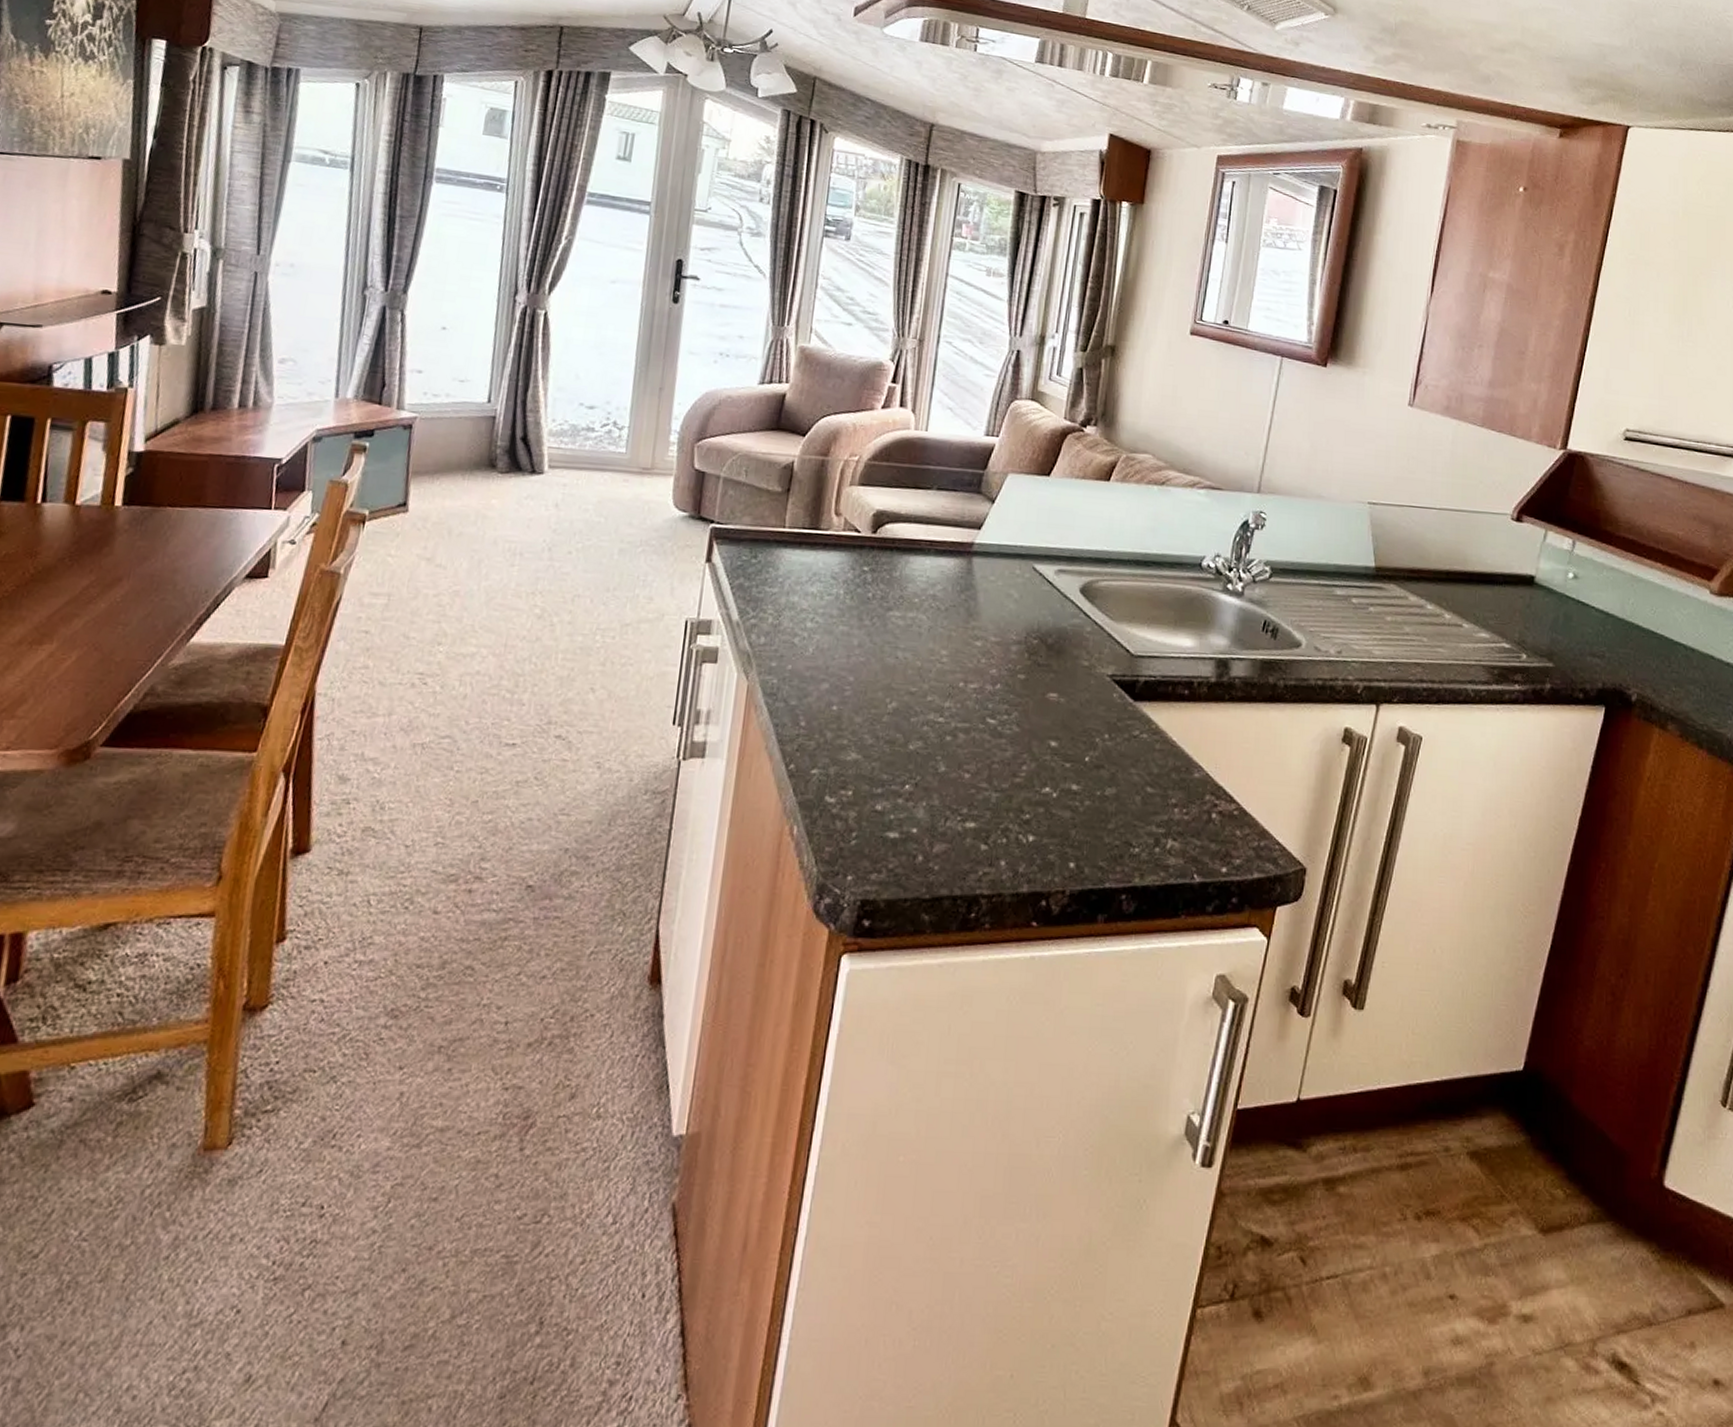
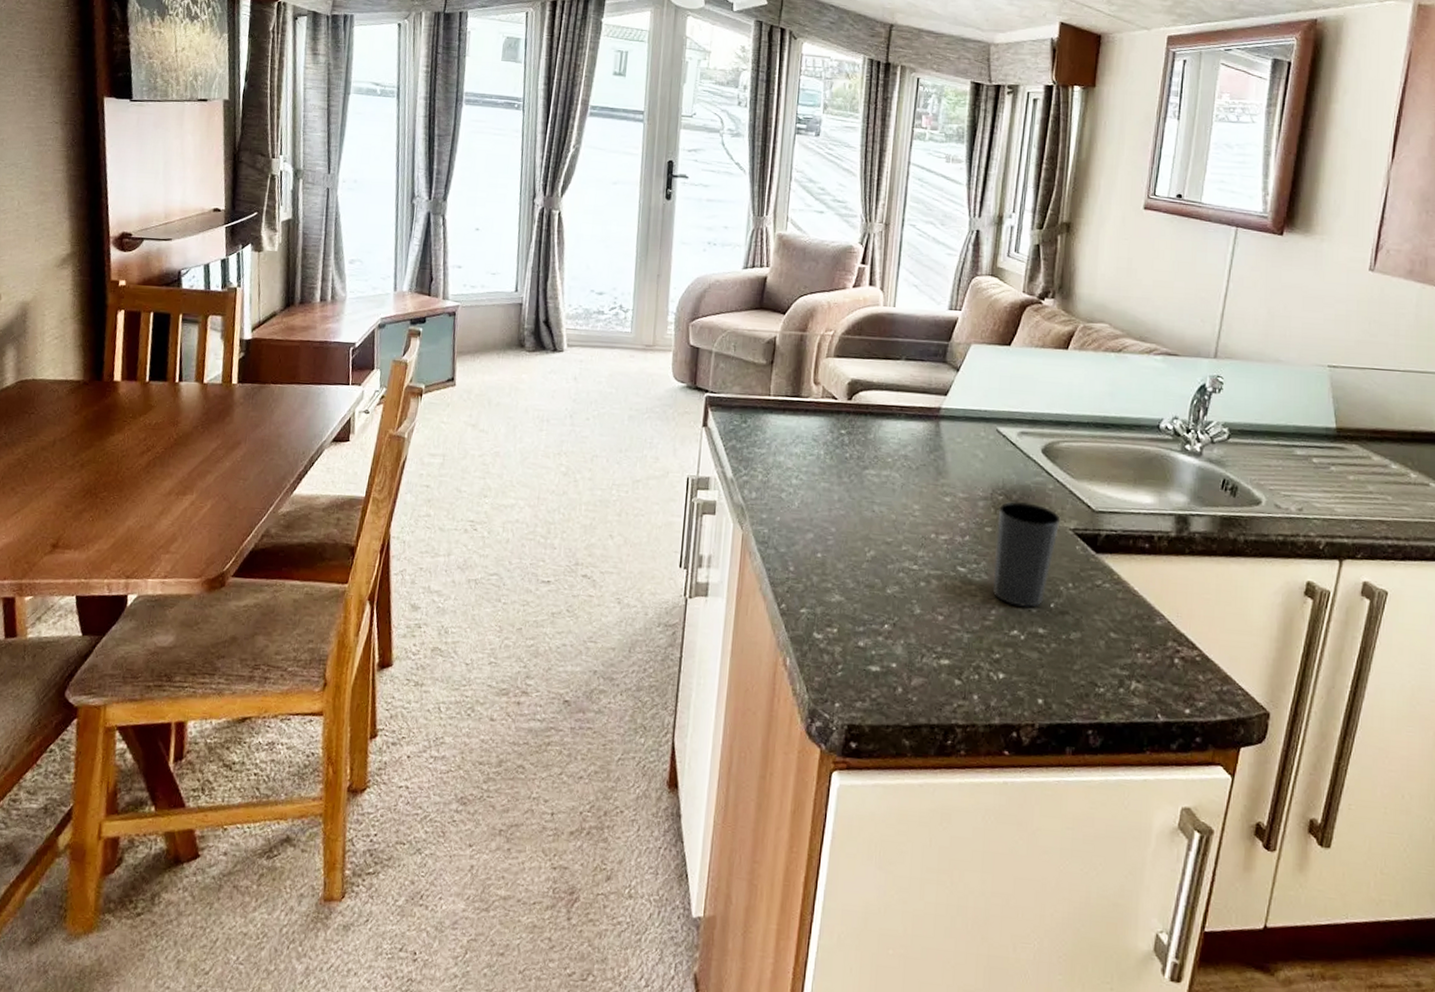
cup: none [1025,645,1098,763] -> present [993,501,1061,608]

